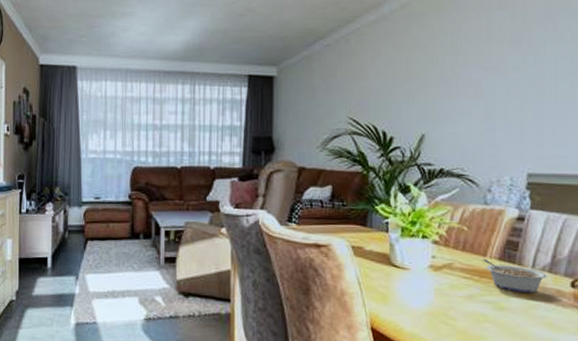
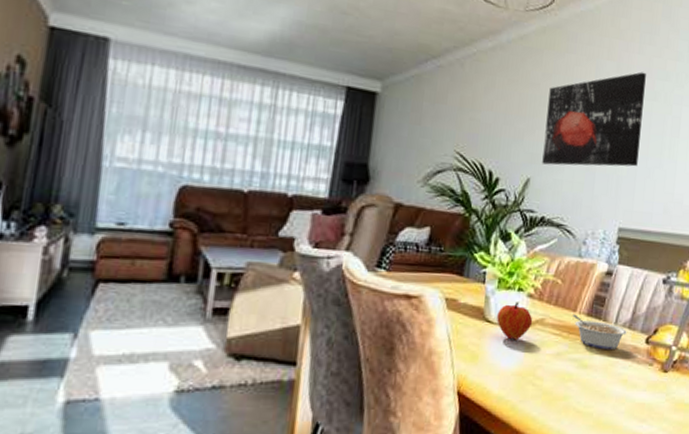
fruit: none [403,248,440,283] -> present [496,302,533,340]
wall art: none [436,15,546,120] -> present [542,72,646,167]

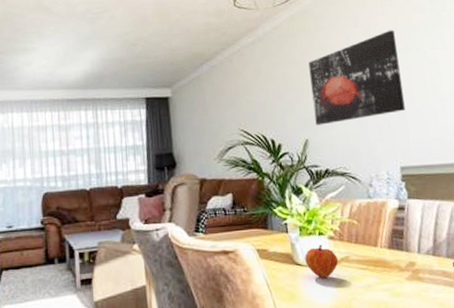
legume: present [573,314,627,351] -> none [375,249,432,278]

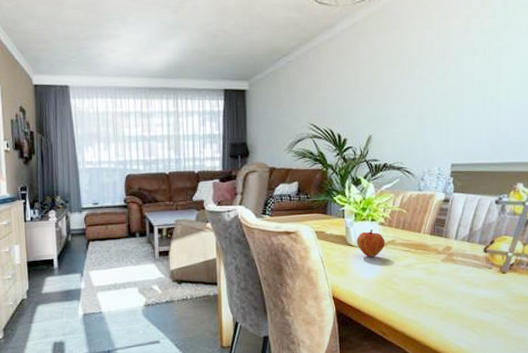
wall art: present [308,30,405,125] -> none [380,33,465,123]

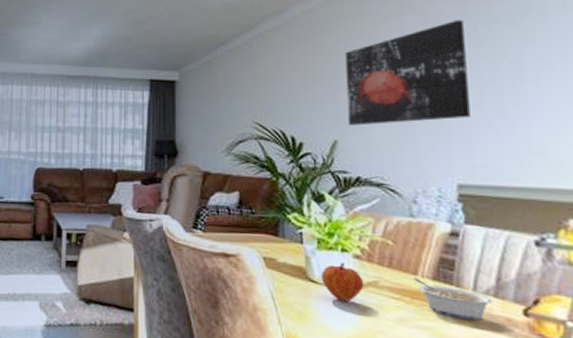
wall art: none [380,33,465,123] -> present [345,19,471,126]
legume: none [418,234,466,260] -> present [413,277,493,321]

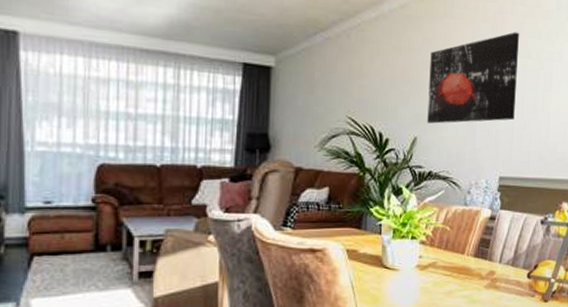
fruit: present [321,262,364,302] -> none [394,249,426,283]
legume: present [413,277,493,321] -> none [461,256,510,286]

